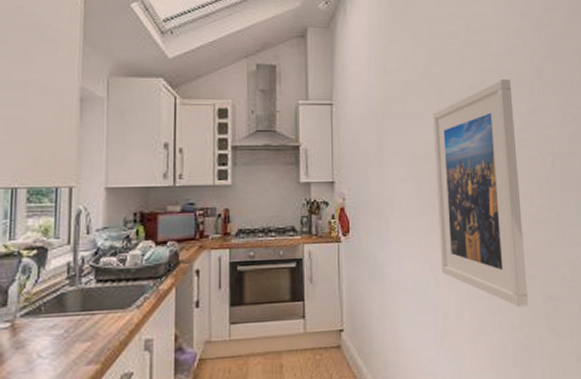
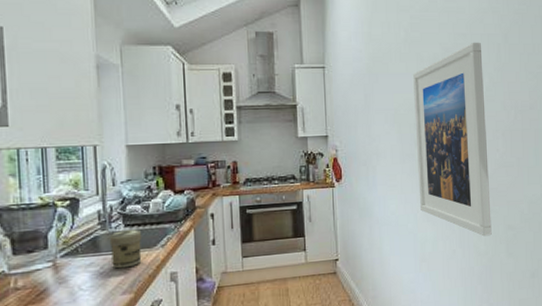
jar: none [77,286,116,333] -> present [109,229,142,269]

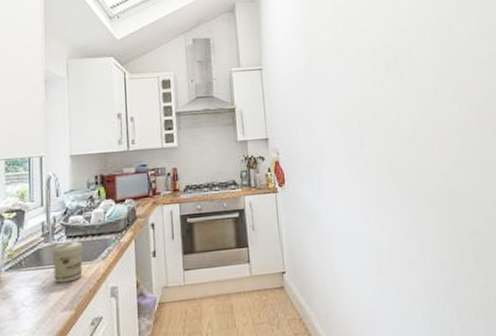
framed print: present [413,42,492,237] -> none [353,34,456,245]

